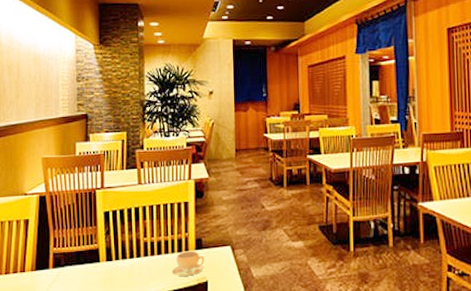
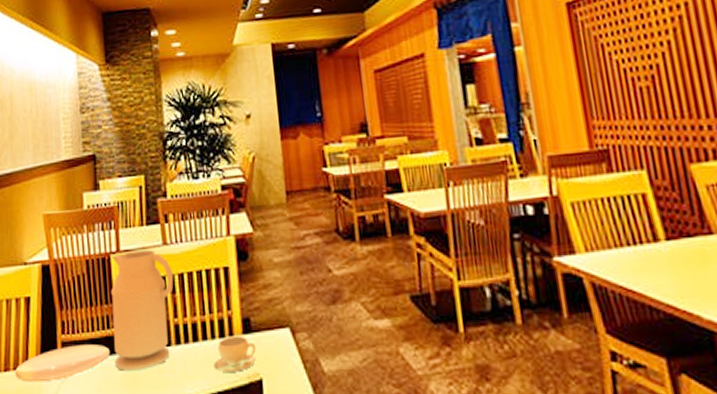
plate: none [13,255,92,282] -> present [14,344,110,382]
water jug: none [95,188,146,275] -> present [111,250,174,371]

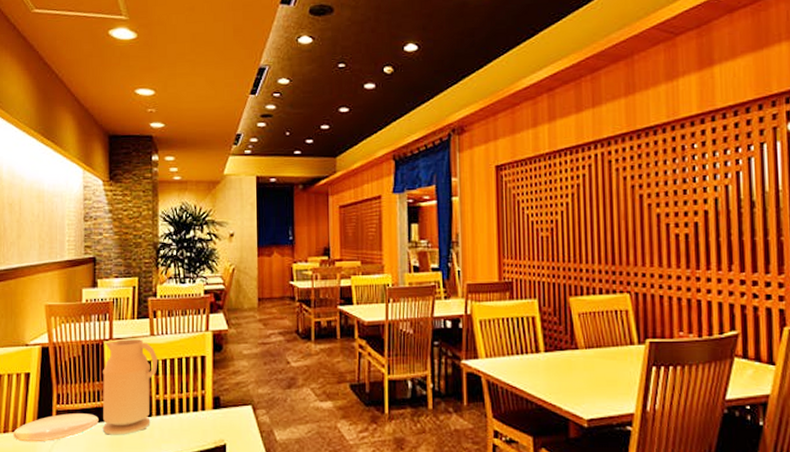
teacup: present [213,336,256,372] -> none [187,410,223,438]

